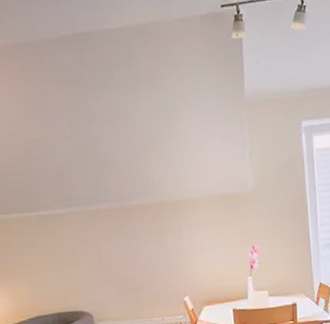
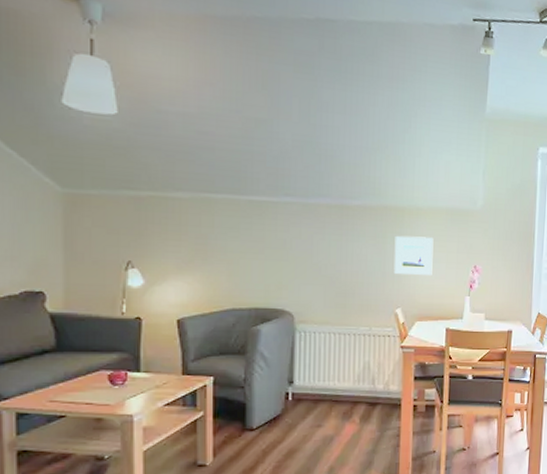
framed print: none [174,225,214,264] -> present [393,235,434,275]

